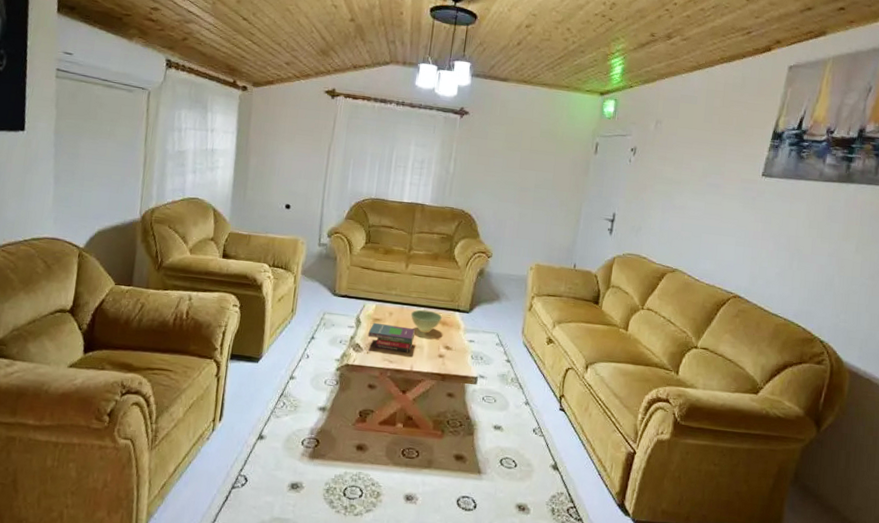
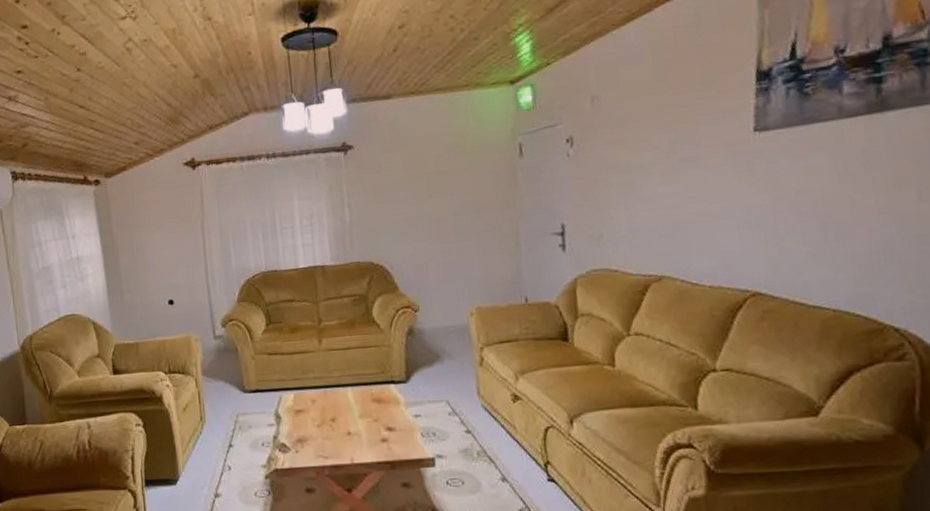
books: present [367,322,415,354] -> none [292,413,348,445]
bowl: present [411,309,443,333] -> none [337,388,376,417]

